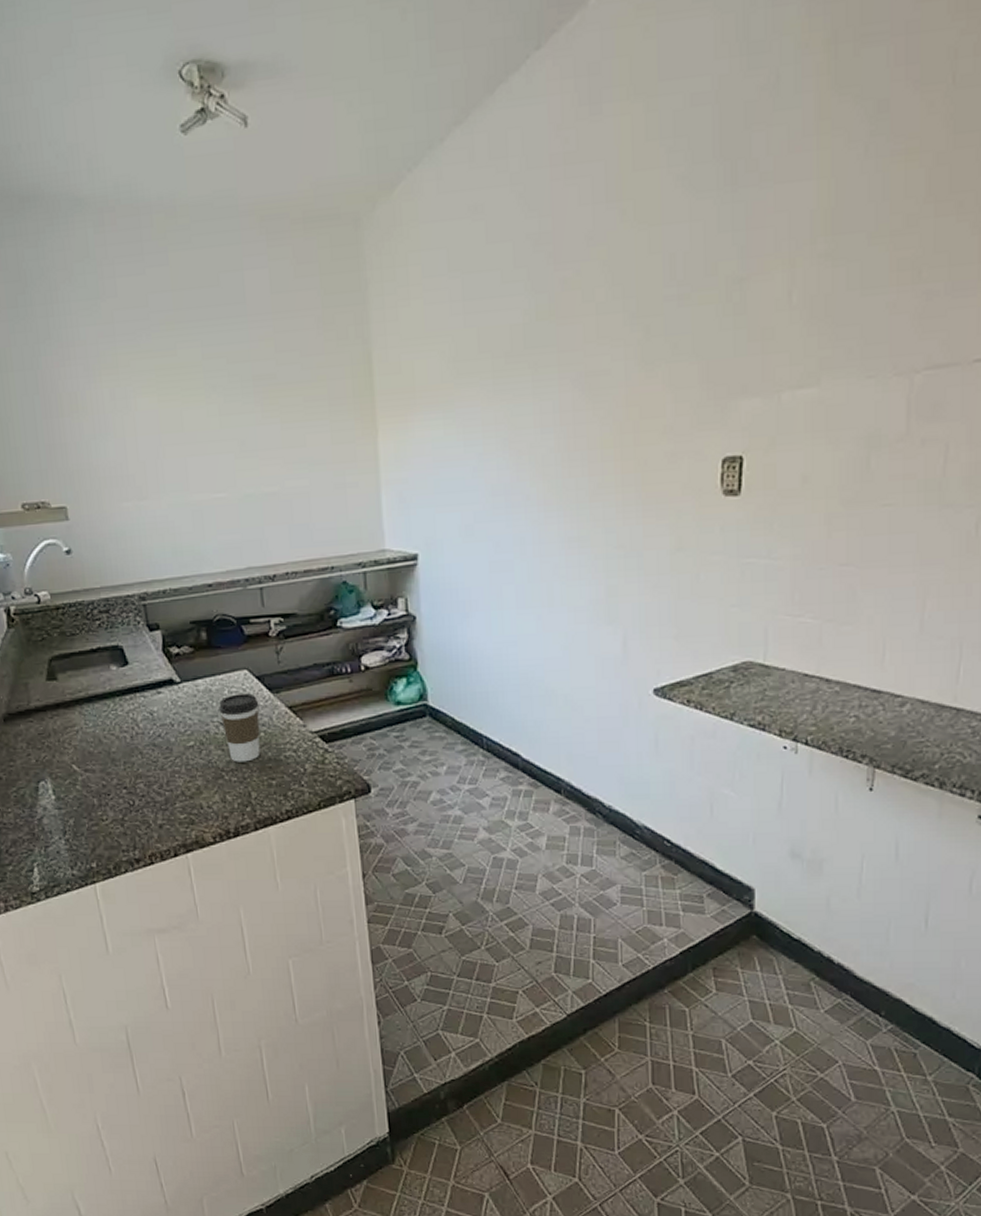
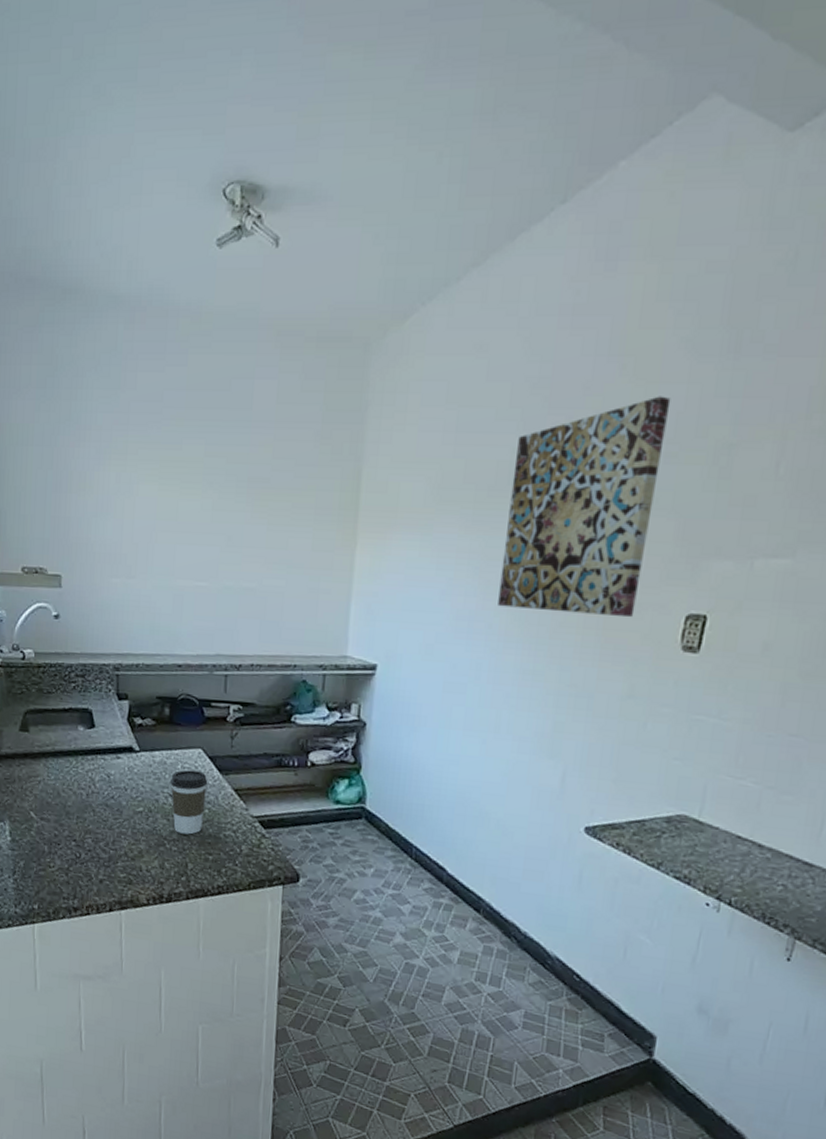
wall art: none [528,237,676,476] -> present [498,396,671,618]

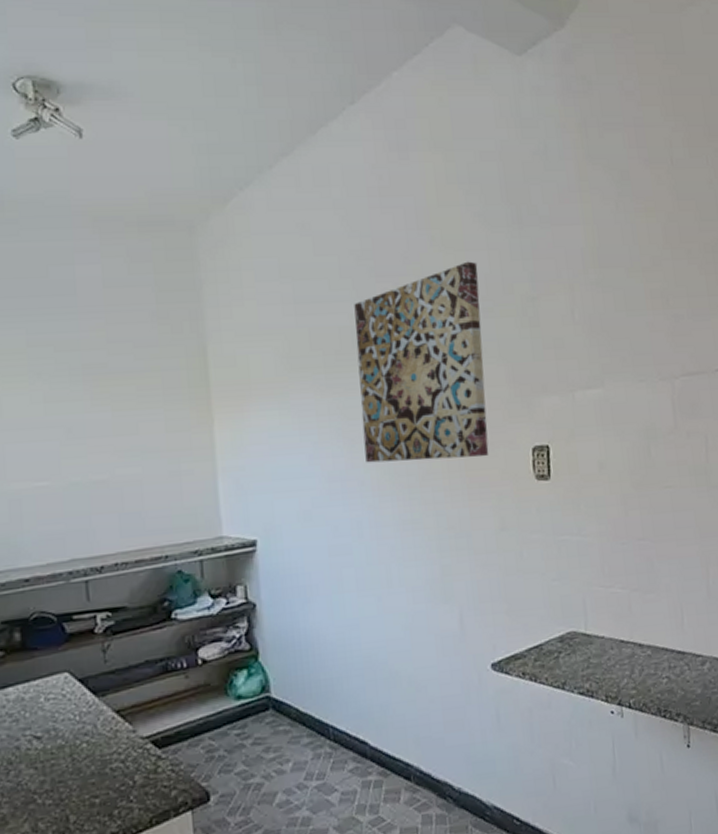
coffee cup: present [170,770,208,835] -> none [33,699,82,782]

